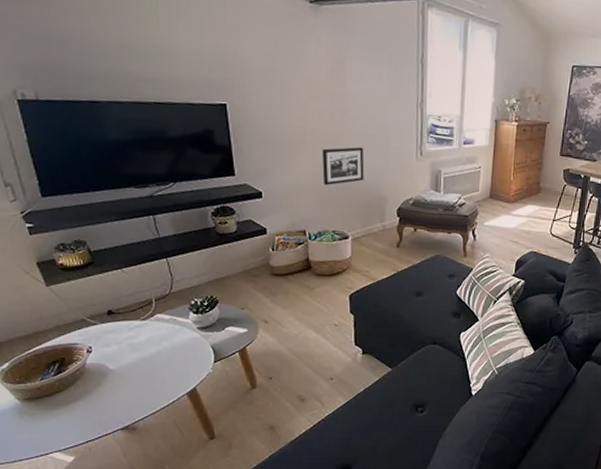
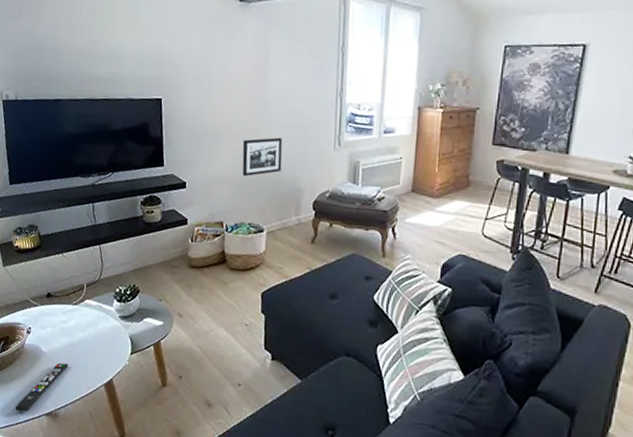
remote control: none [82,378,142,430] -> present [14,362,68,412]

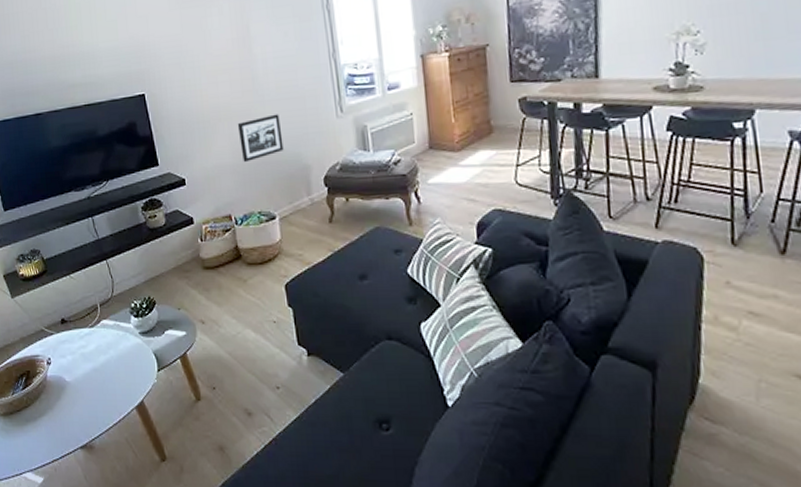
remote control: present [14,362,68,412] -> none [48,391,95,449]

